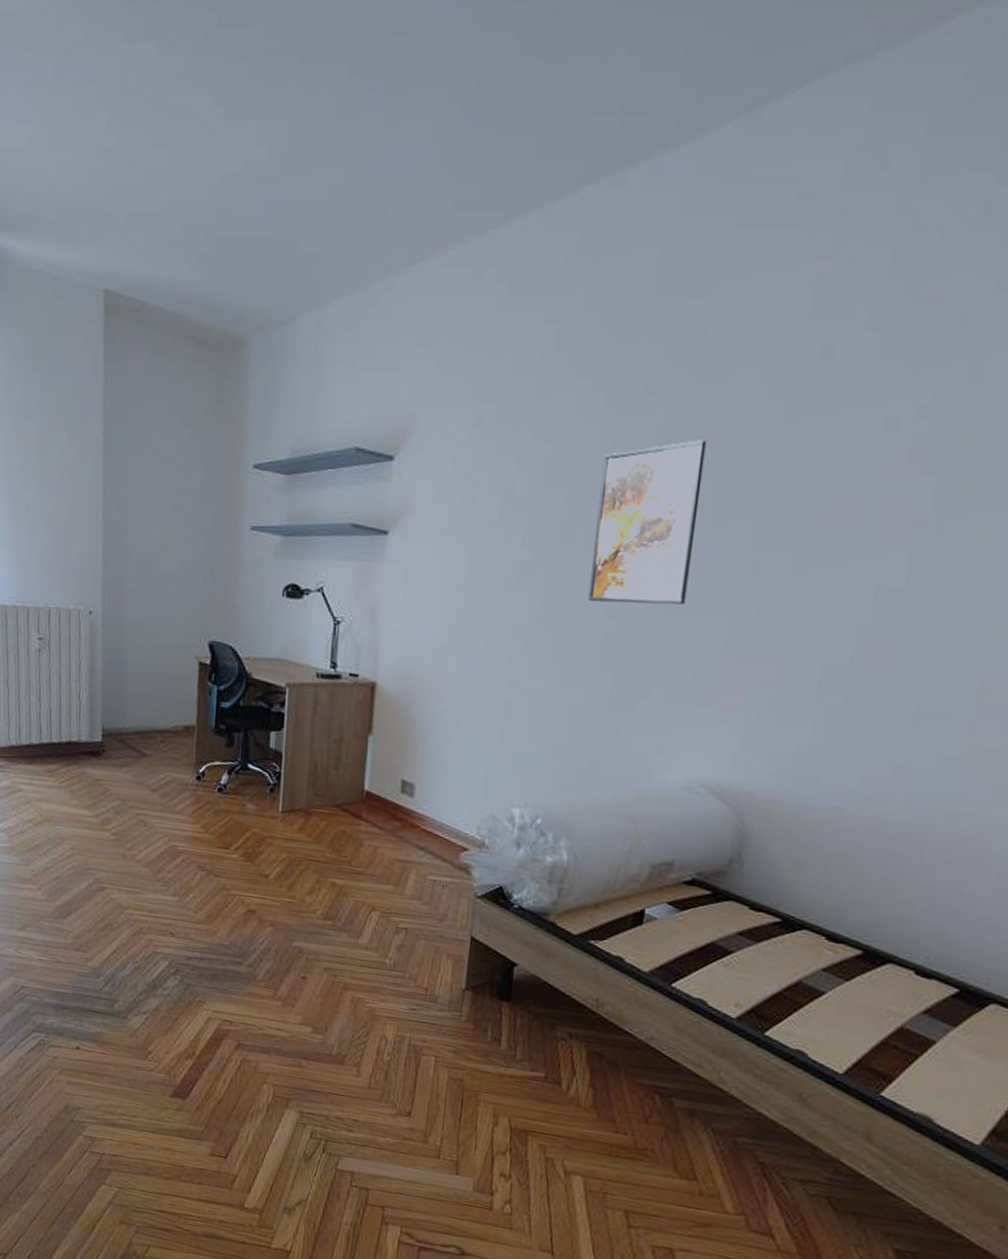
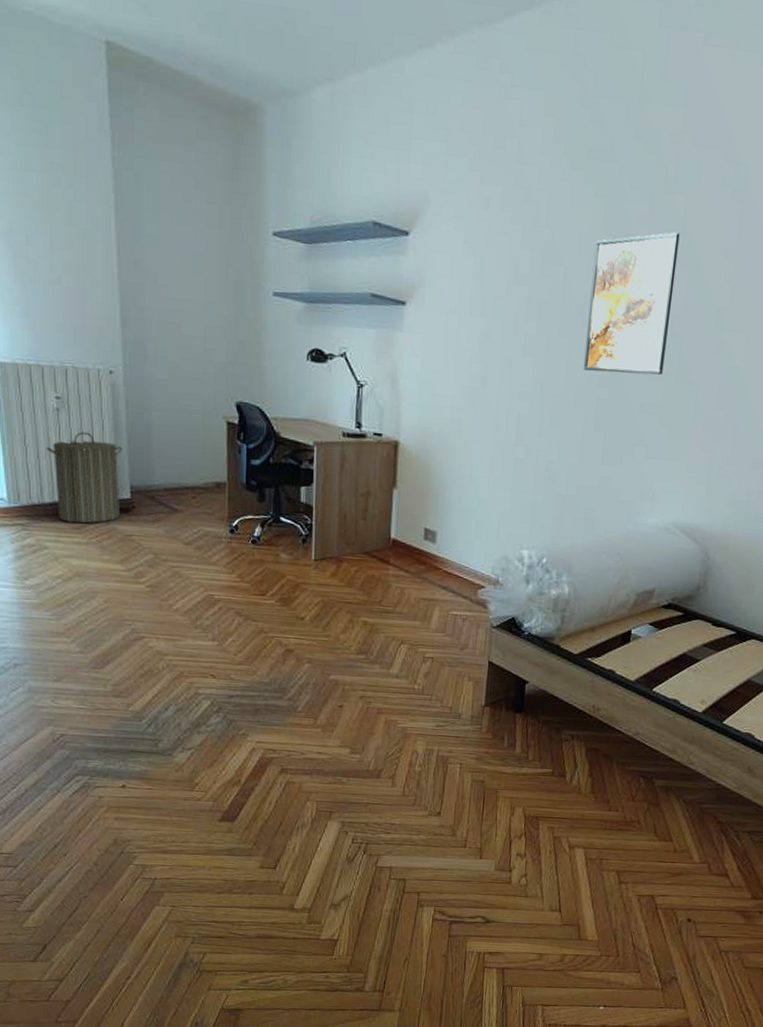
laundry hamper: none [26,673,97,767] -> present [46,431,122,524]

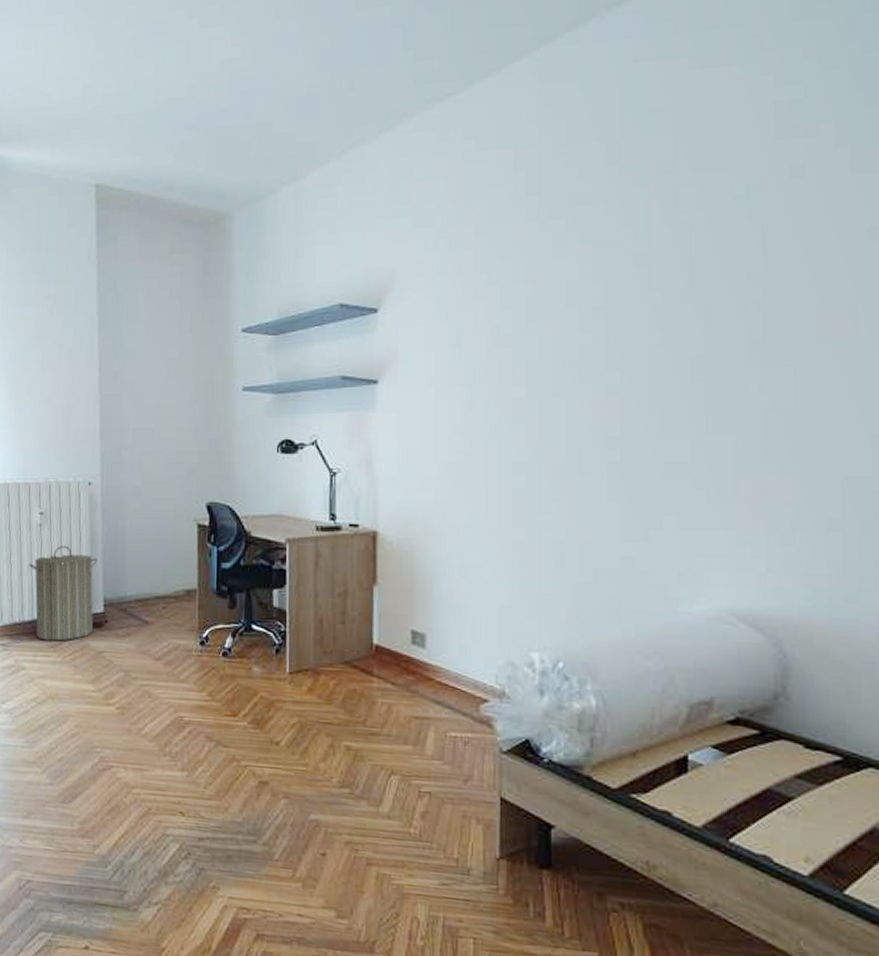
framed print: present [583,232,680,375] -> none [586,265,689,431]

